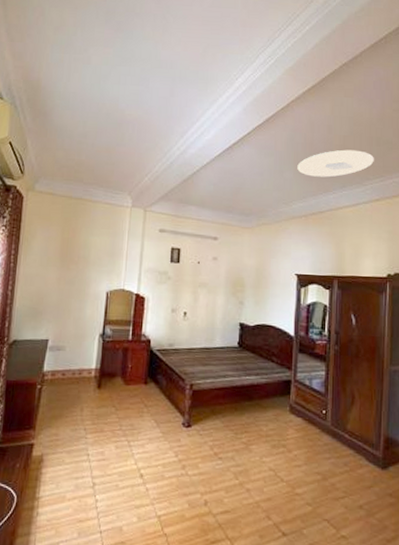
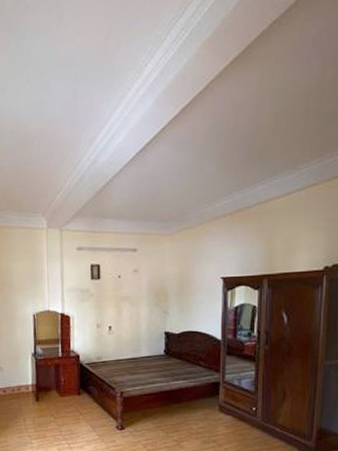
ceiling light: present [297,149,374,178] -> none [220,128,311,168]

